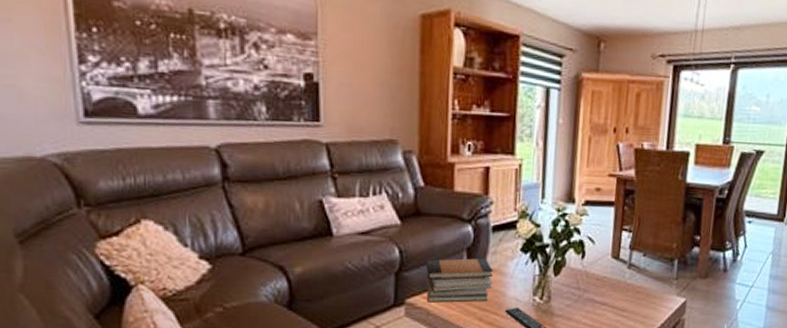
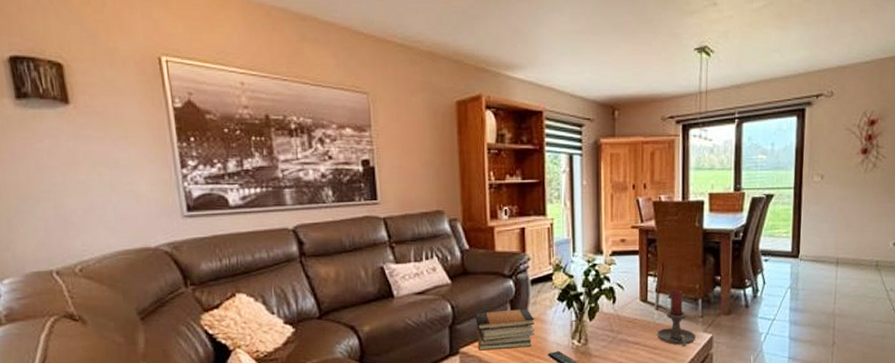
candle holder: none [627,246,669,311] -> present [657,289,696,347]

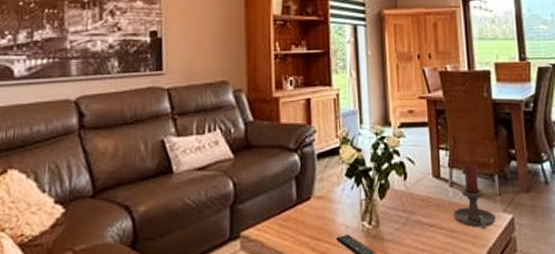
book stack: present [475,309,536,351] -> none [258,186,323,234]

